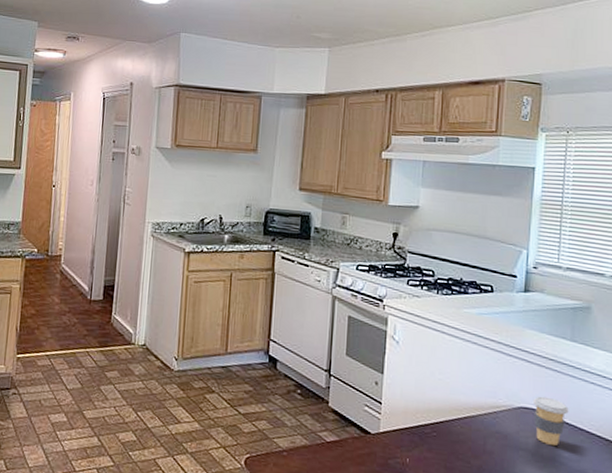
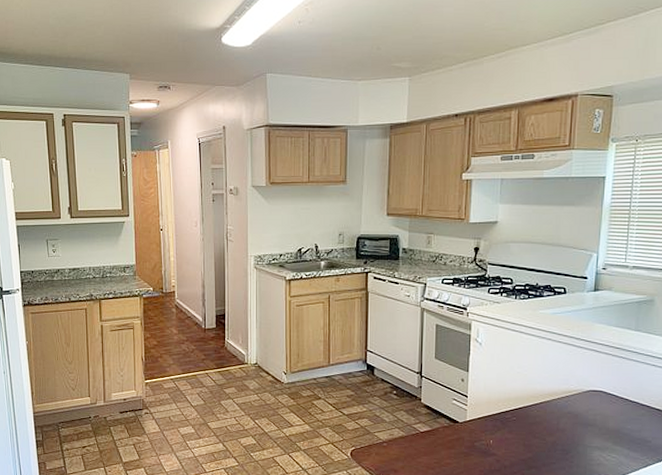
coffee cup: present [532,396,569,445] -> none [600,380,632,420]

